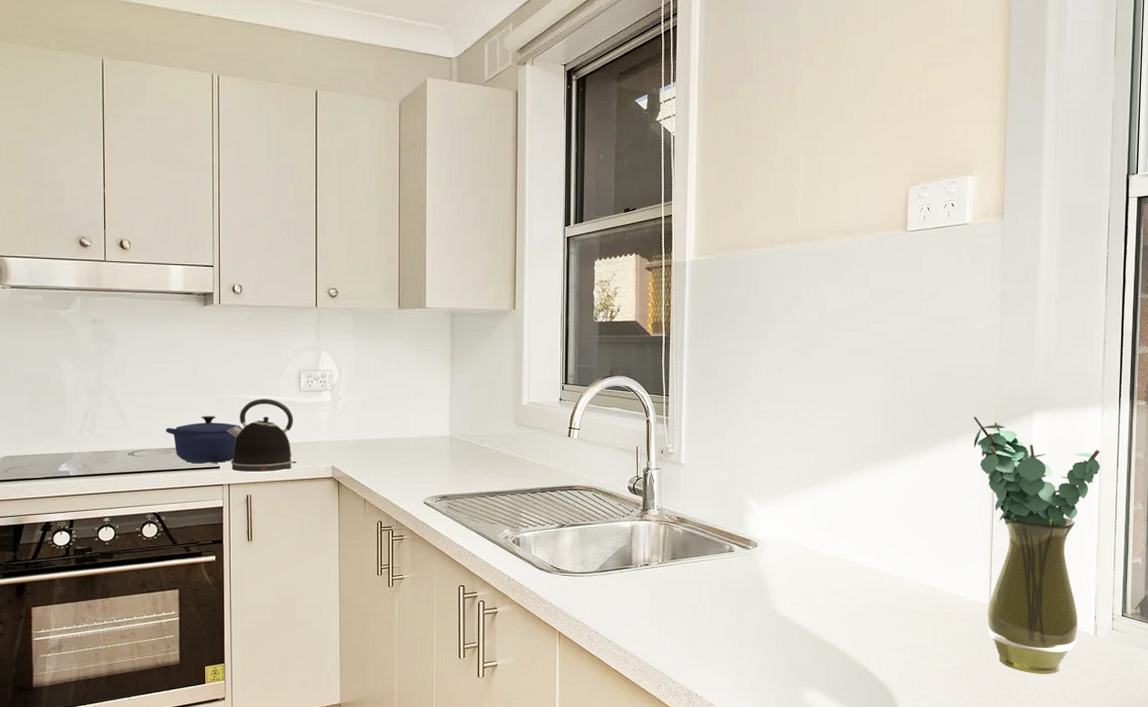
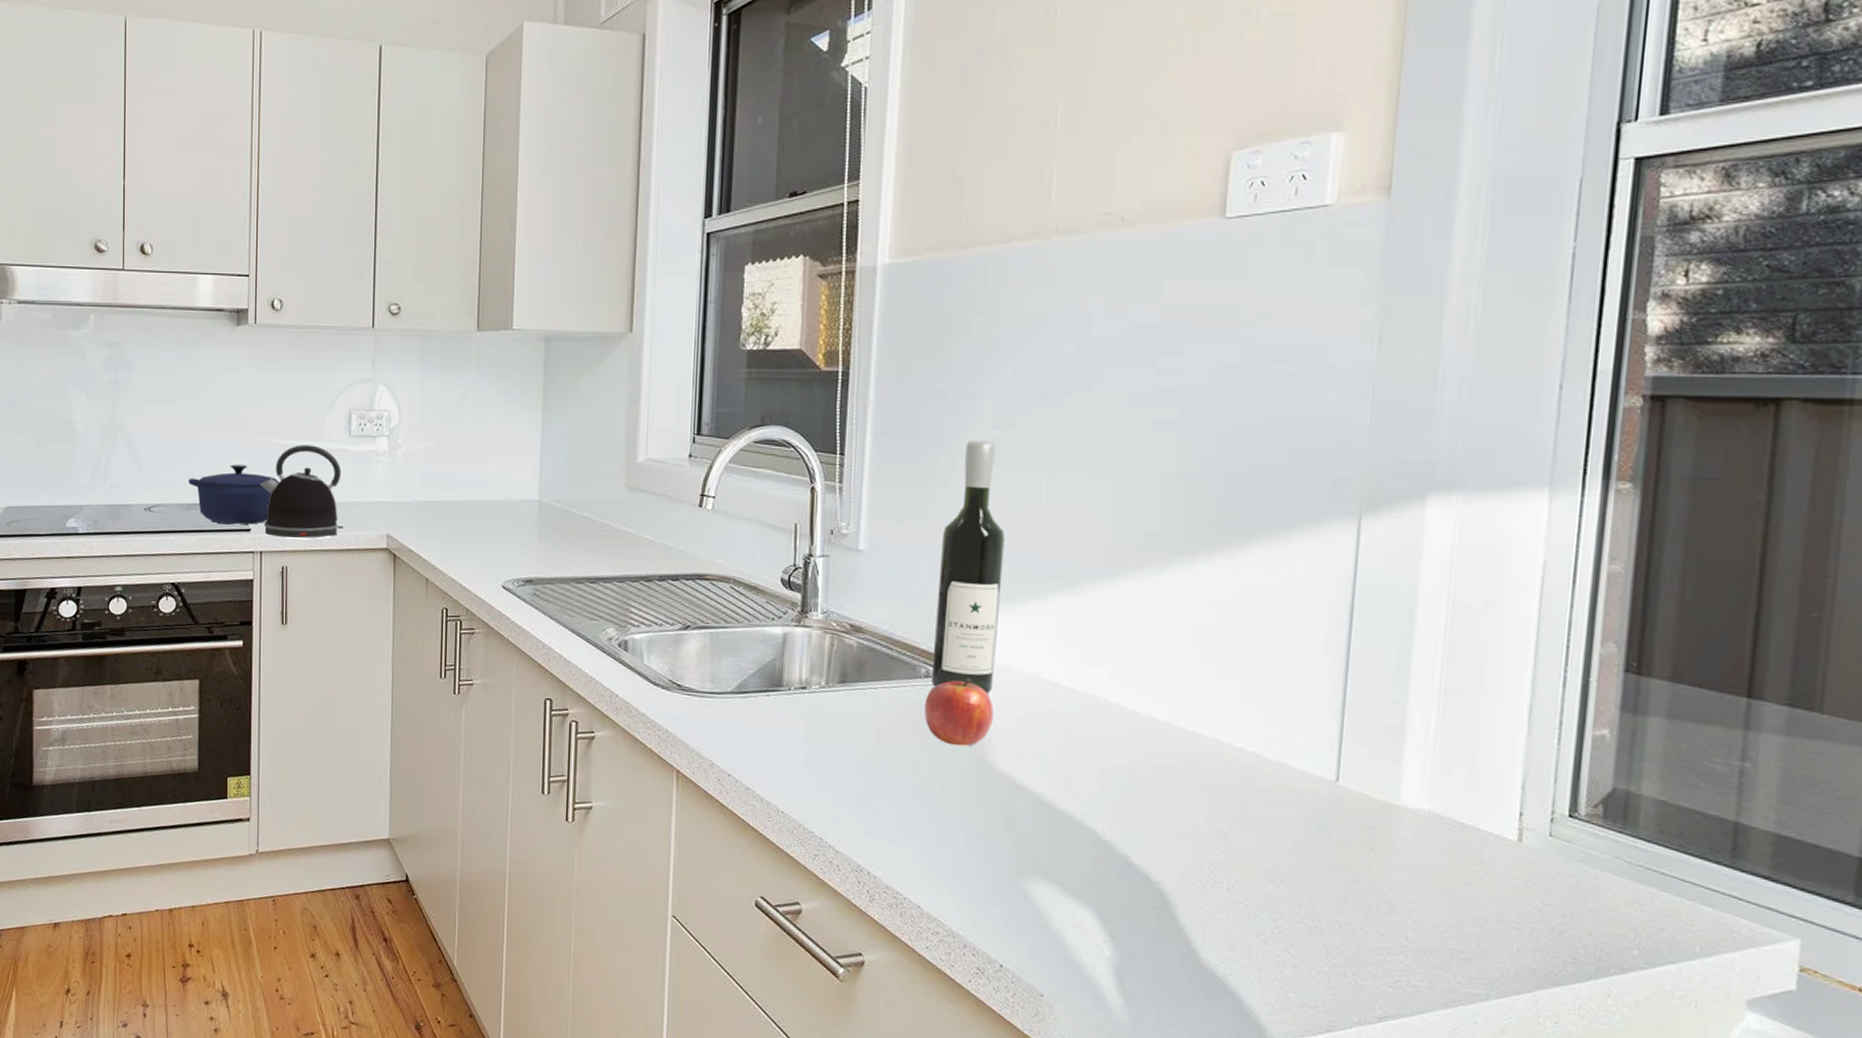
fruit: none [729,551,775,599] -> present [924,679,994,747]
bottle: none [733,384,778,561] -> present [931,441,1005,694]
vase: present [973,416,1100,674] -> none [1321,497,1544,895]

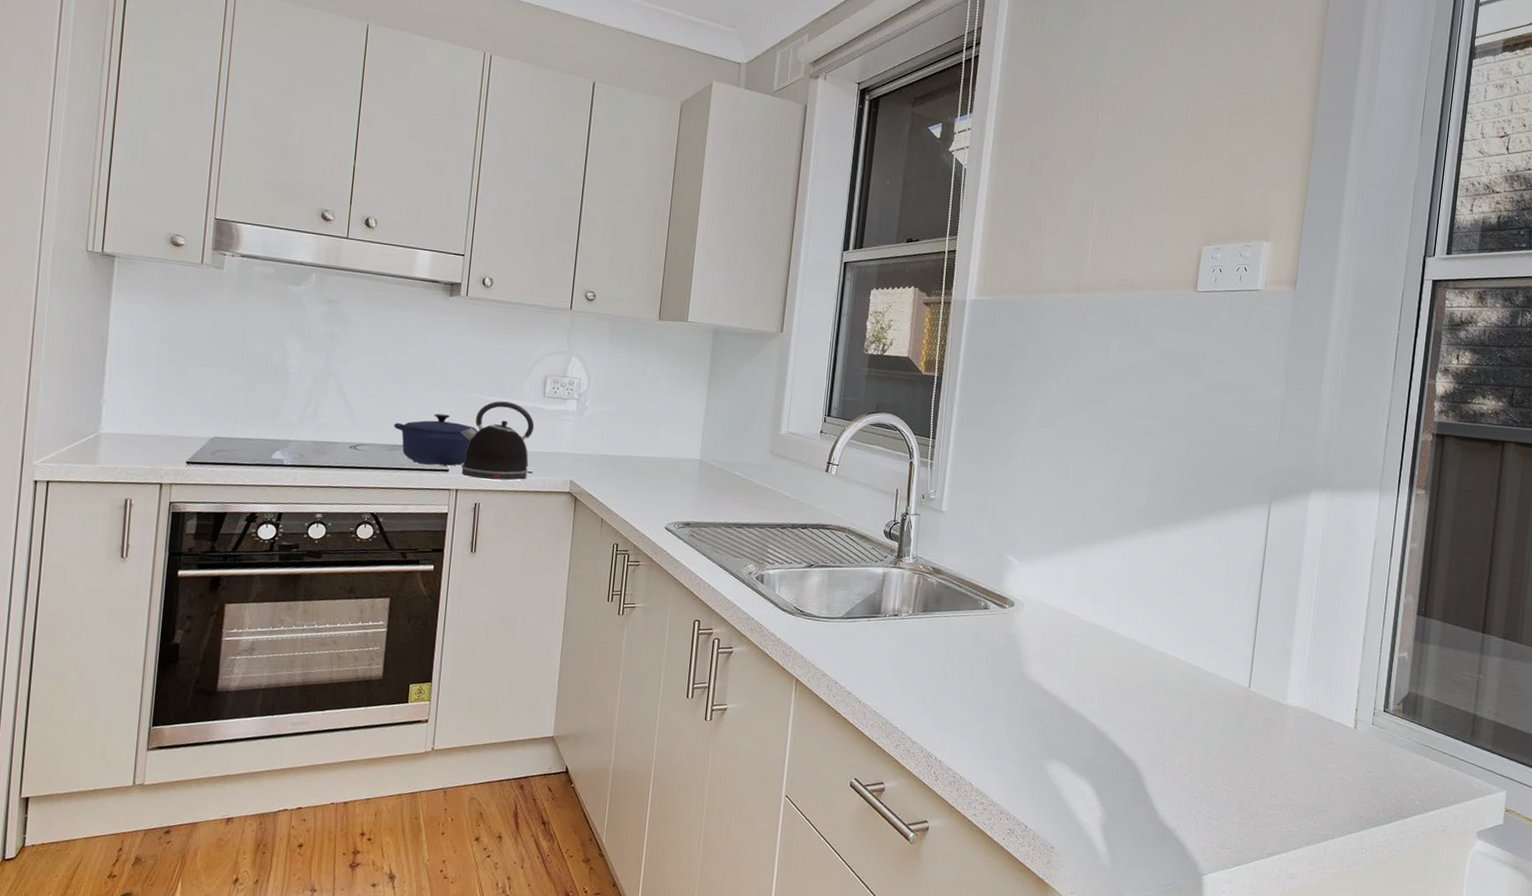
fruit: present [924,679,994,747] -> none [982,611,1031,661]
bottle: present [931,441,1005,694] -> none [988,434,1045,622]

